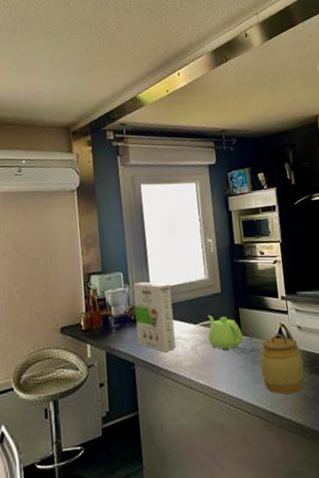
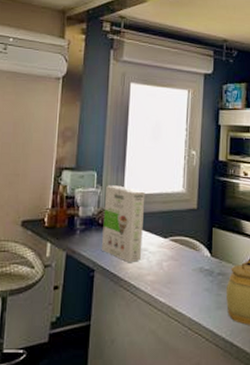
teapot: present [207,314,243,350] -> none [176,230,212,269]

